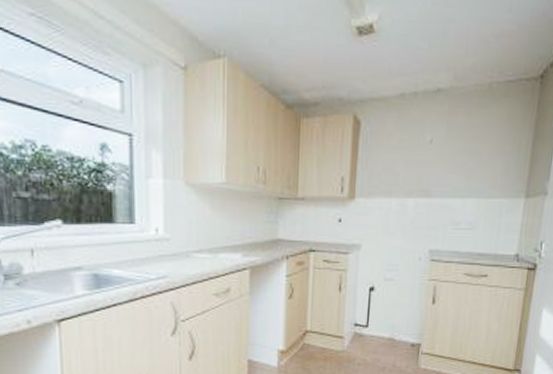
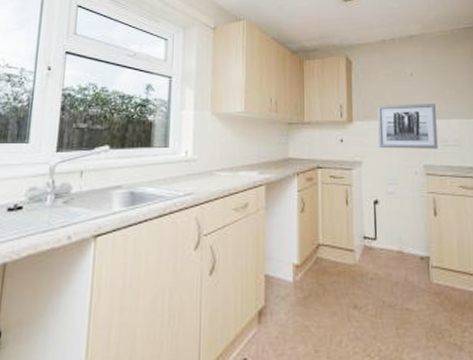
wall art: none [382,178,453,232] -> present [377,103,438,149]

